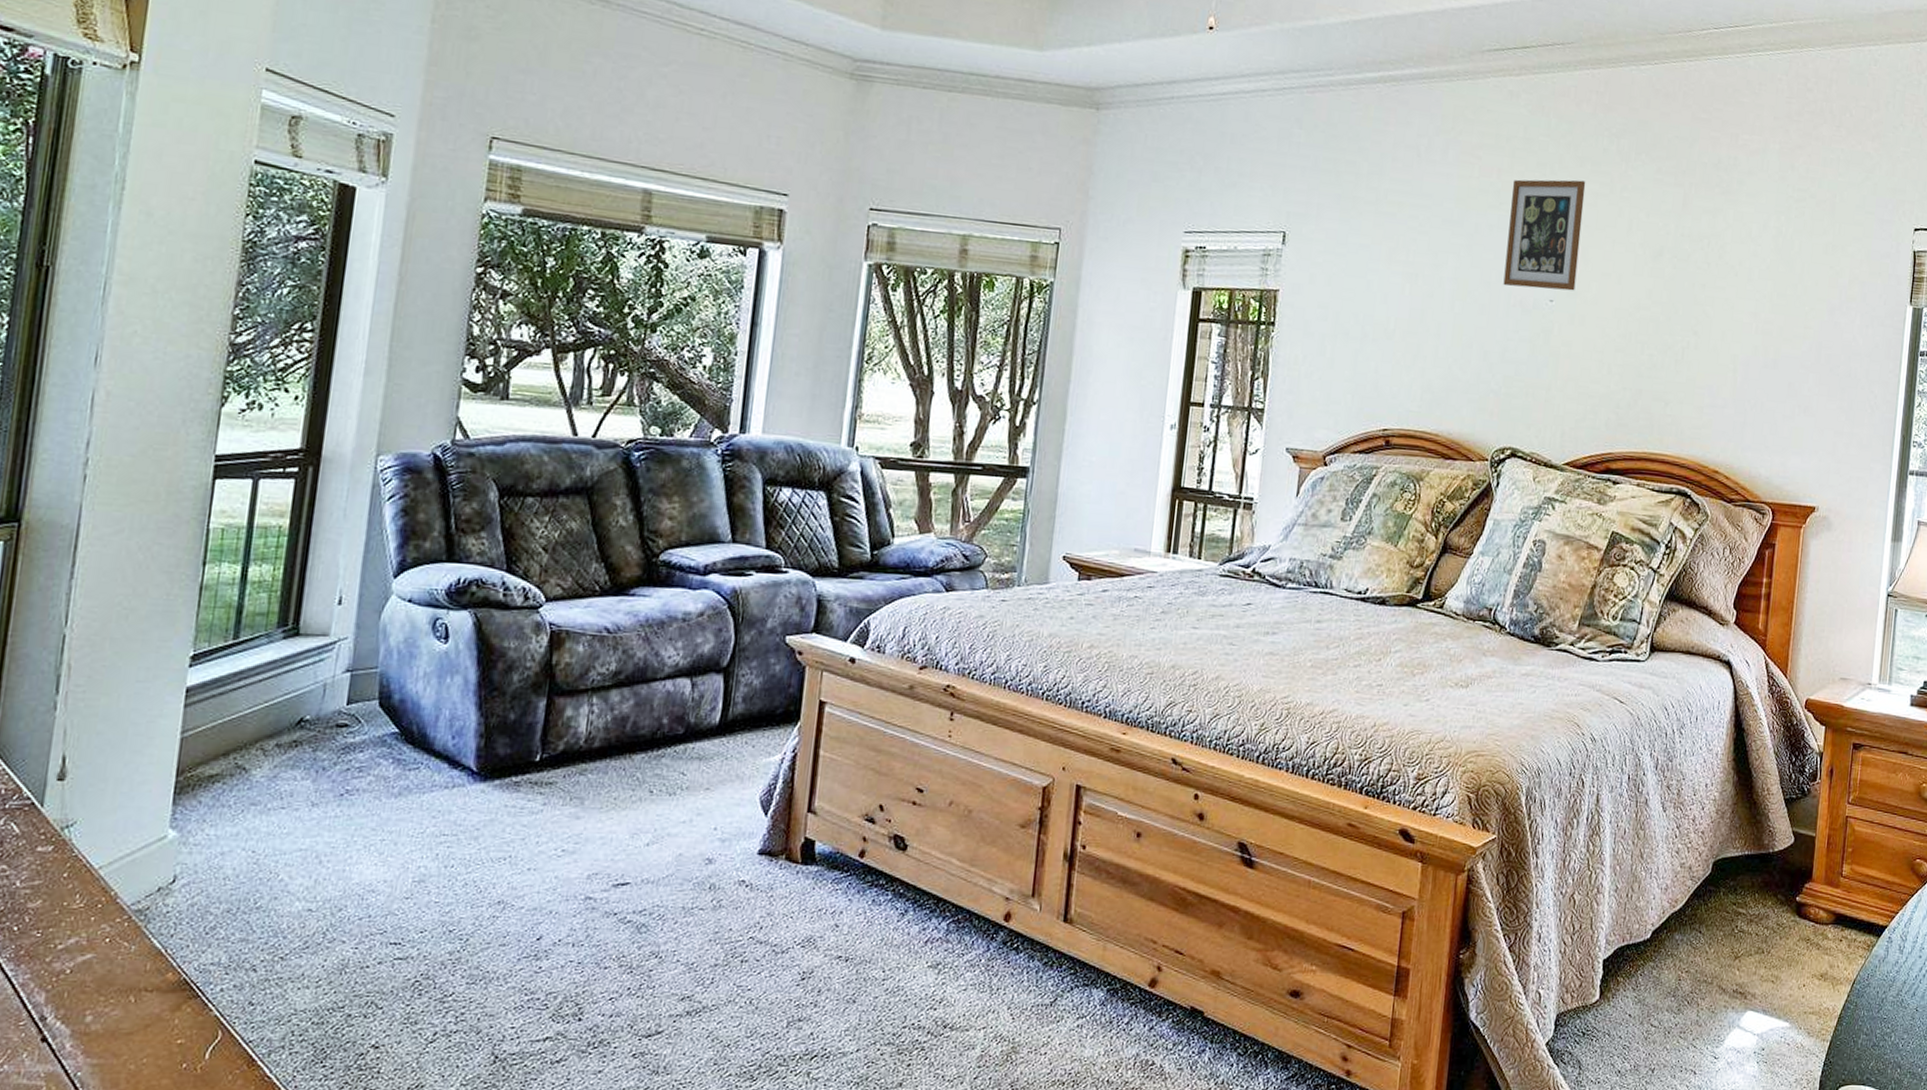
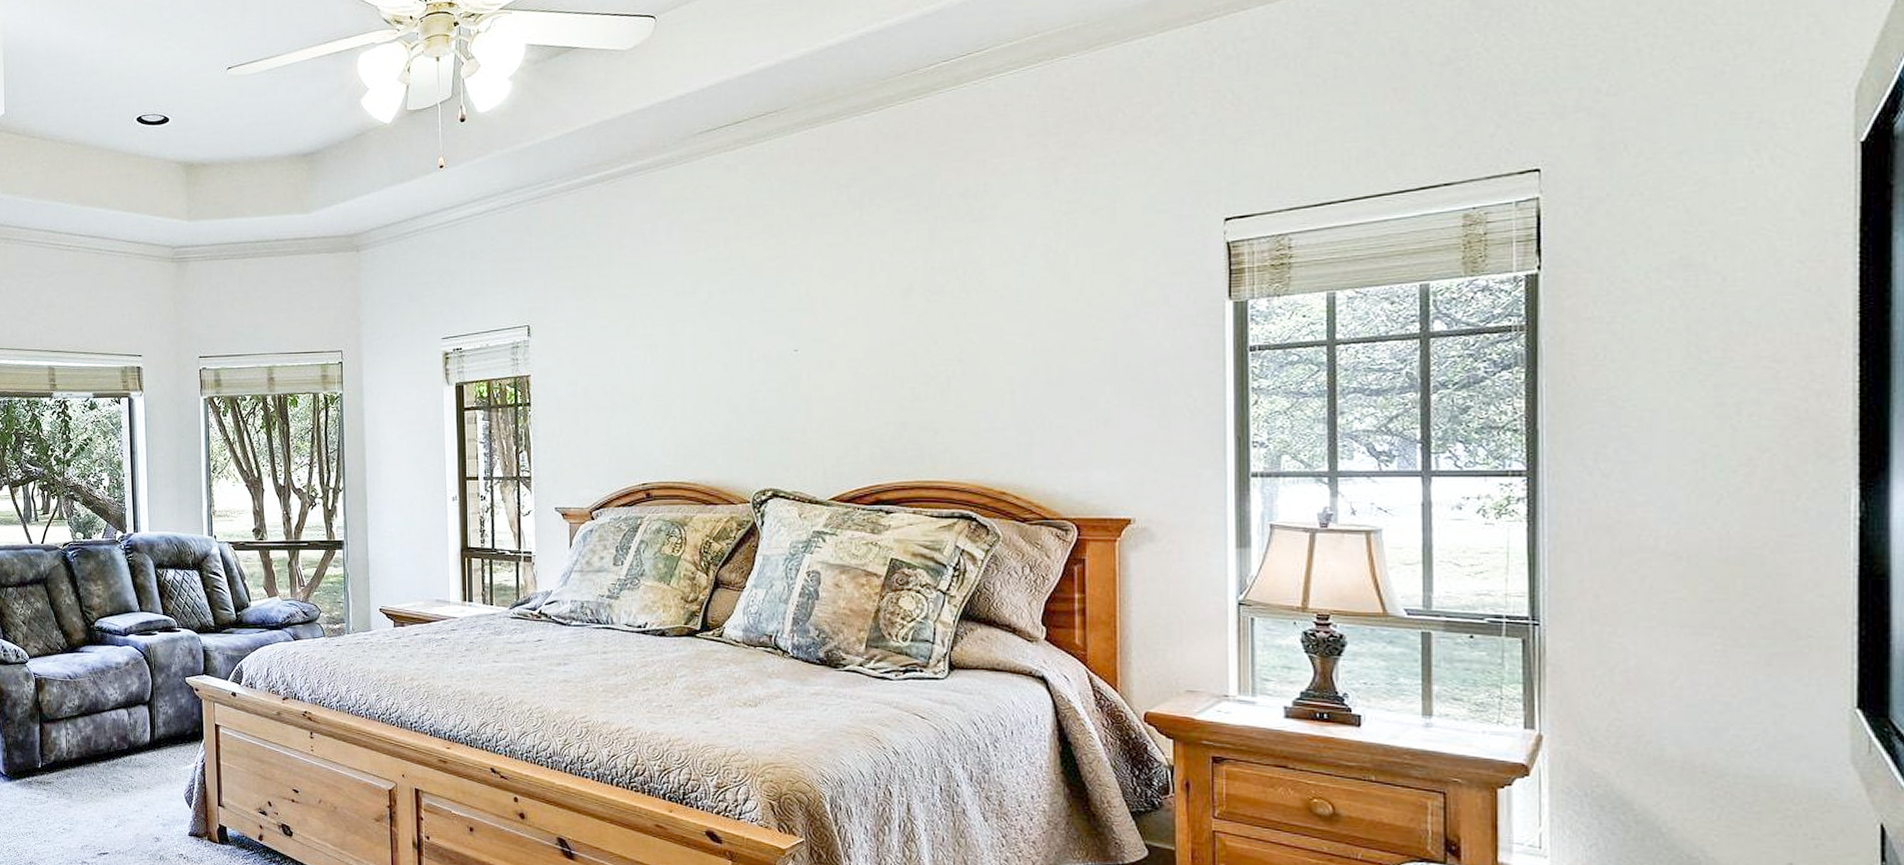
picture frame: present [1503,179,1586,291] -> none [741,234,820,343]

